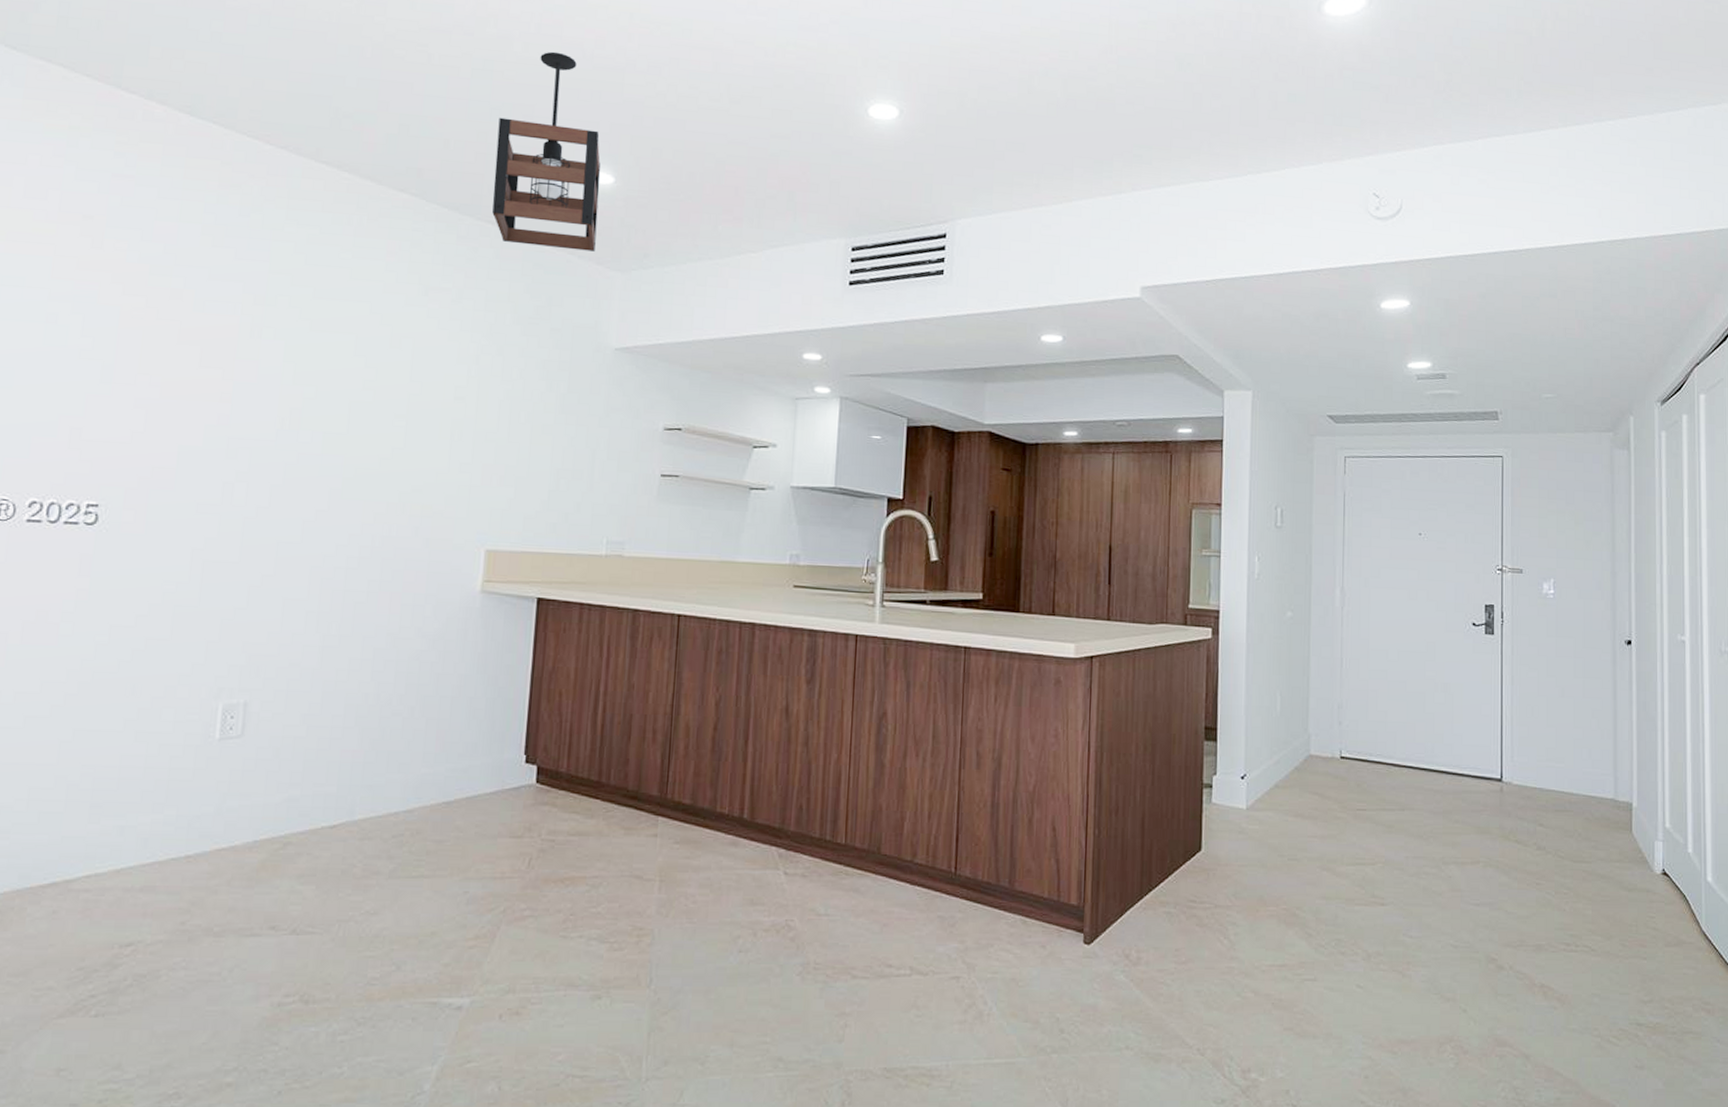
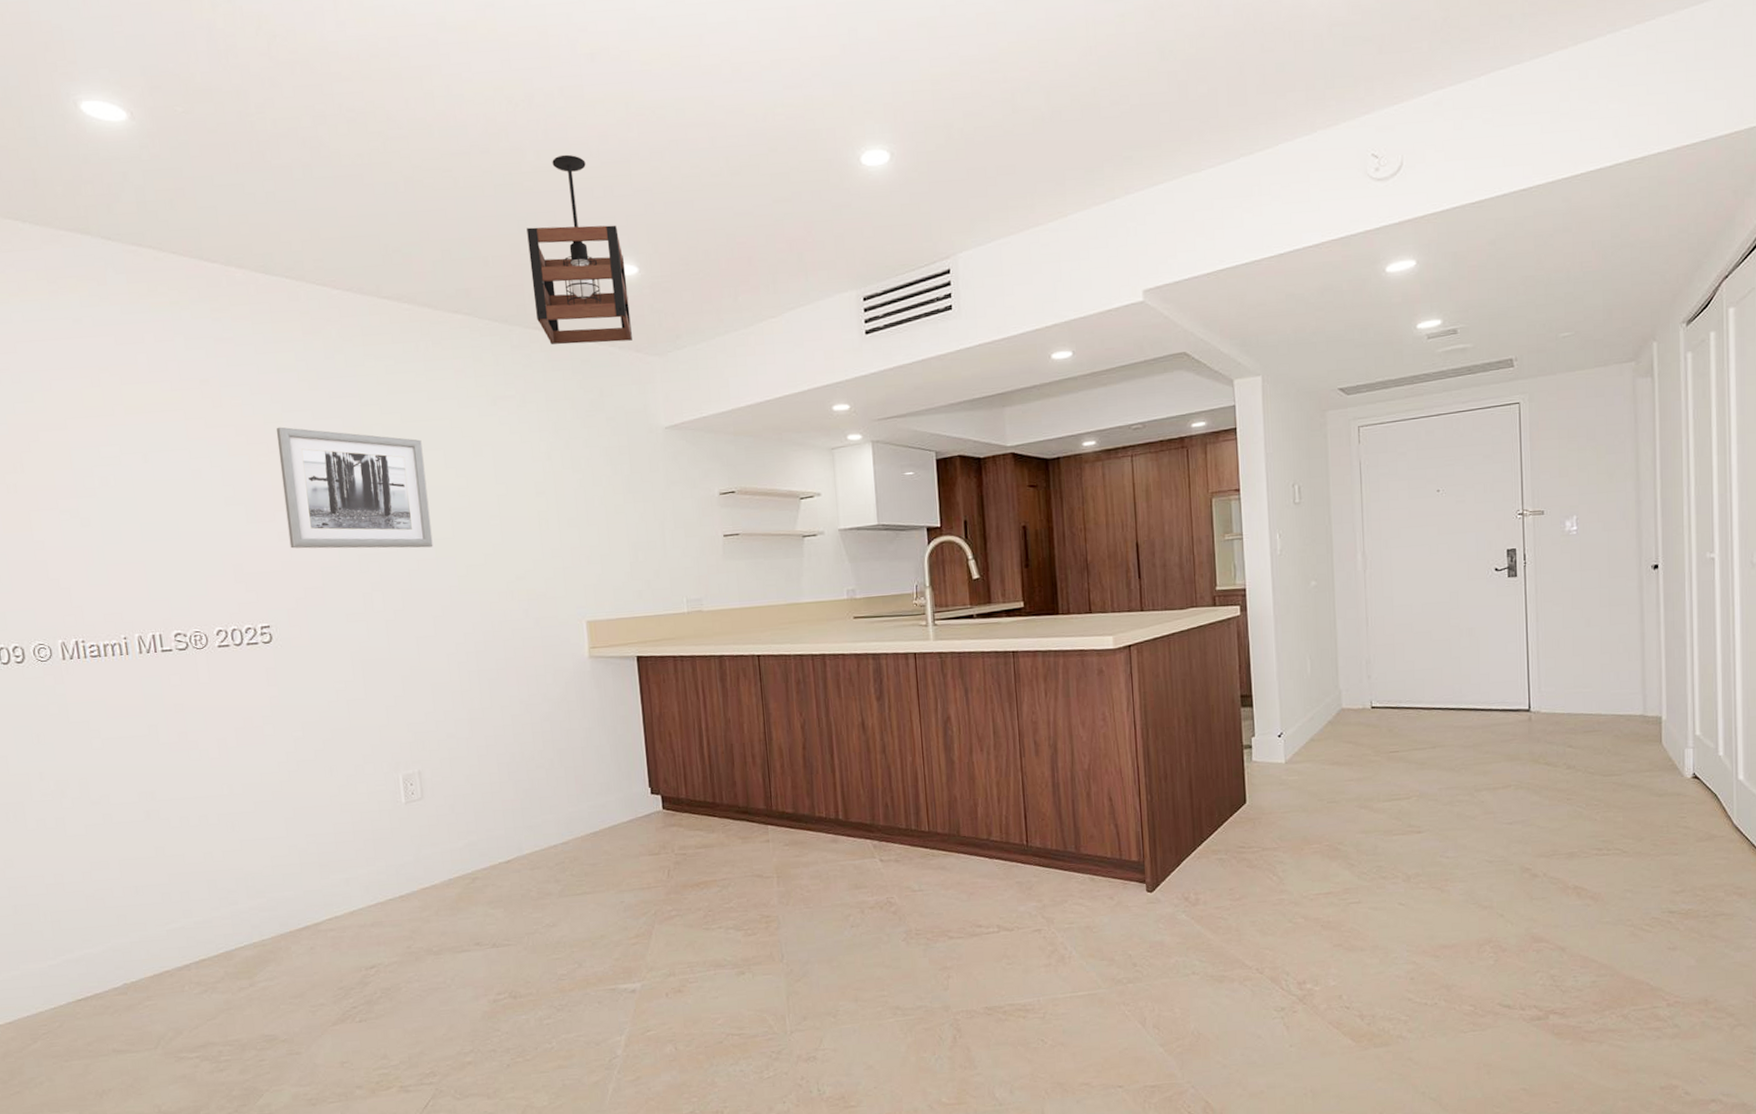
wall art: none [146,281,332,441] -> present [276,427,433,549]

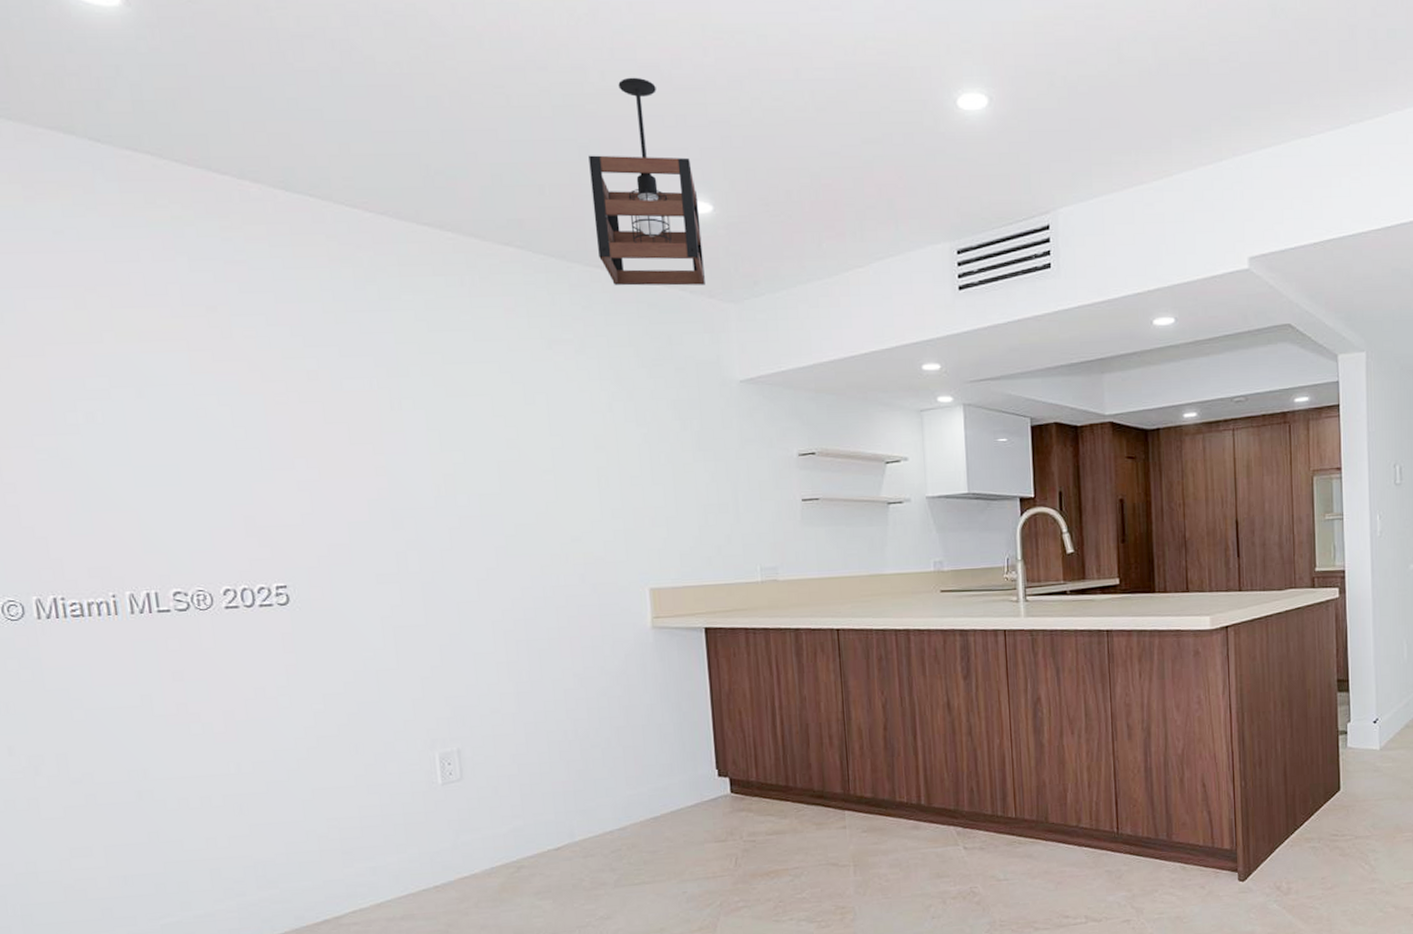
wall art: present [276,427,433,549] -> none [296,363,478,504]

